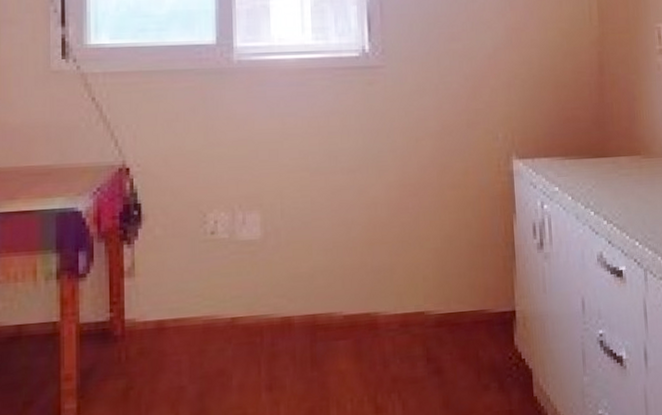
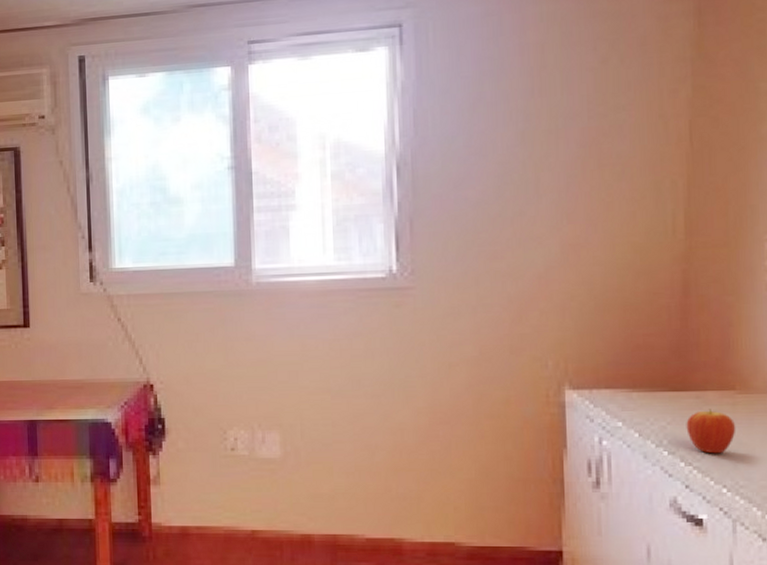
fruit: none [606,172,643,212] -> present [686,409,736,454]

